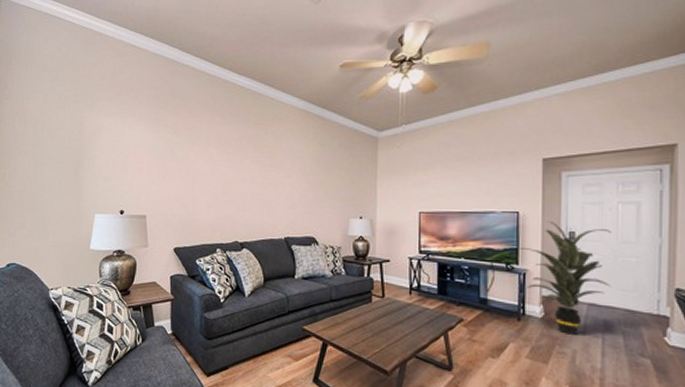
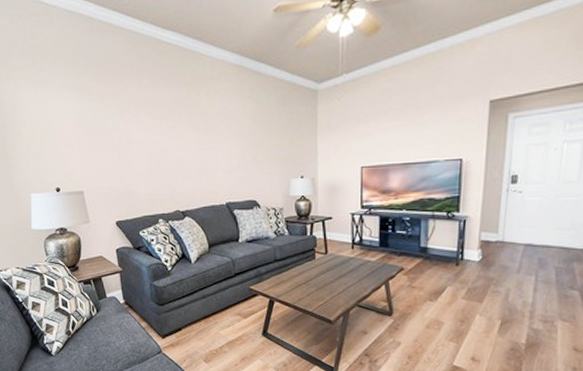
indoor plant: present [519,222,612,335] -> none [461,166,554,274]

